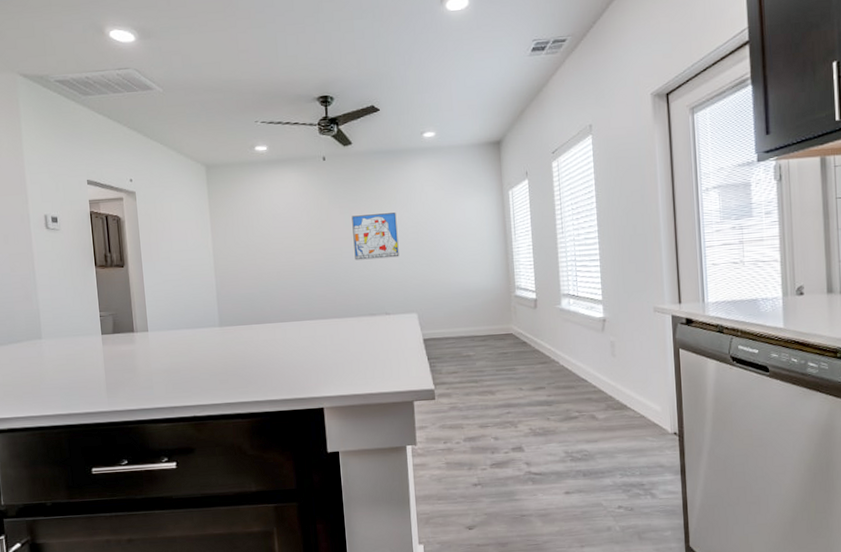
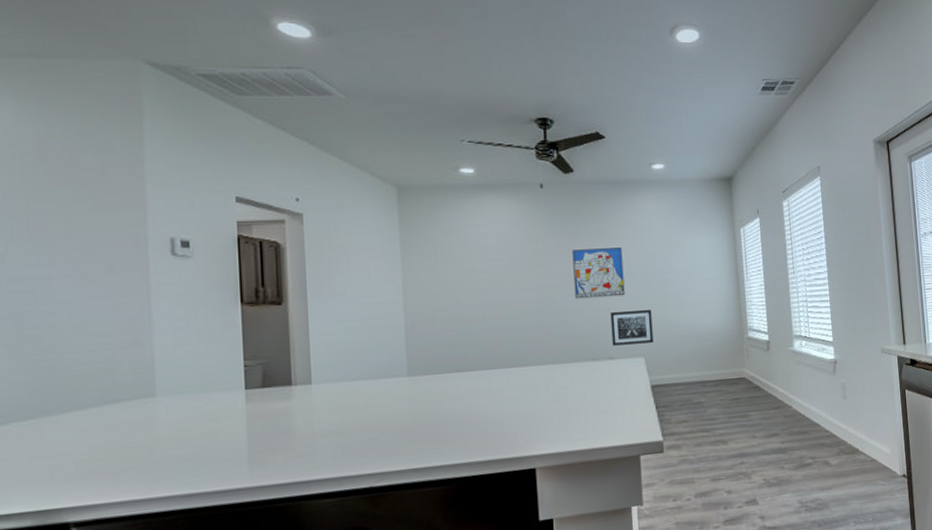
wall art: none [386,270,426,303] -> present [610,310,654,346]

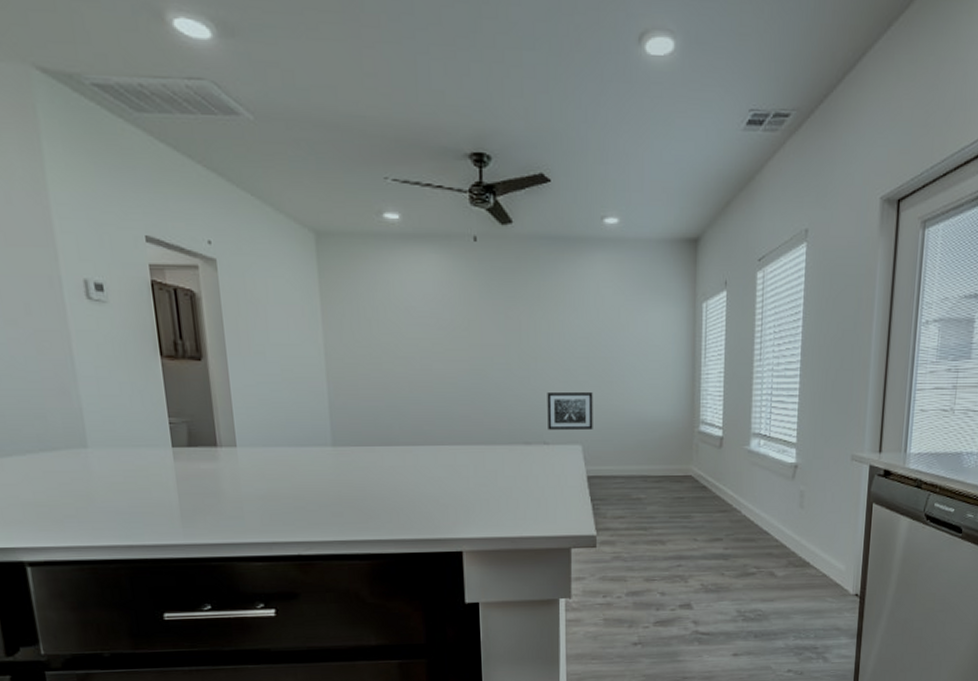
wall art: present [572,247,625,299] -> none [507,318,565,375]

